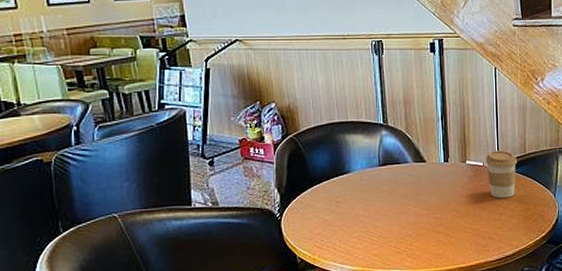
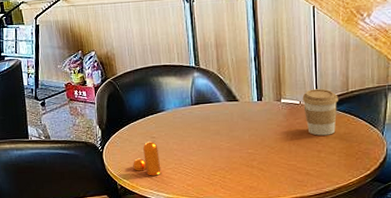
pepper shaker: none [315,207,346,246] -> present [133,141,161,176]

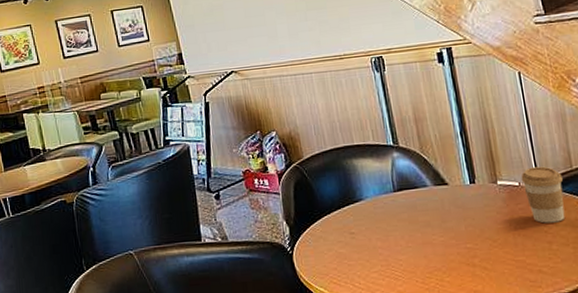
pepper shaker: present [133,141,161,176] -> none [330,238,366,283]

